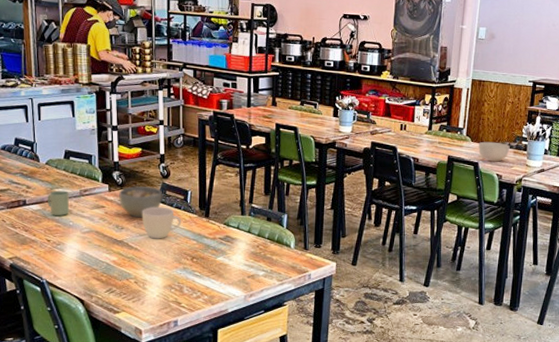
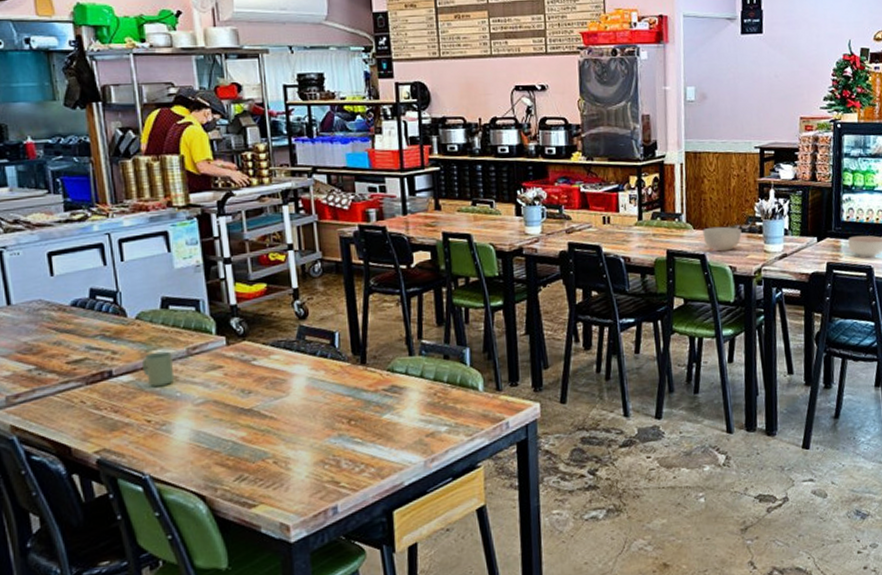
soup bowl: present [119,186,162,218] -> none [241,332,301,376]
cup: present [141,206,182,239] -> none [274,357,331,402]

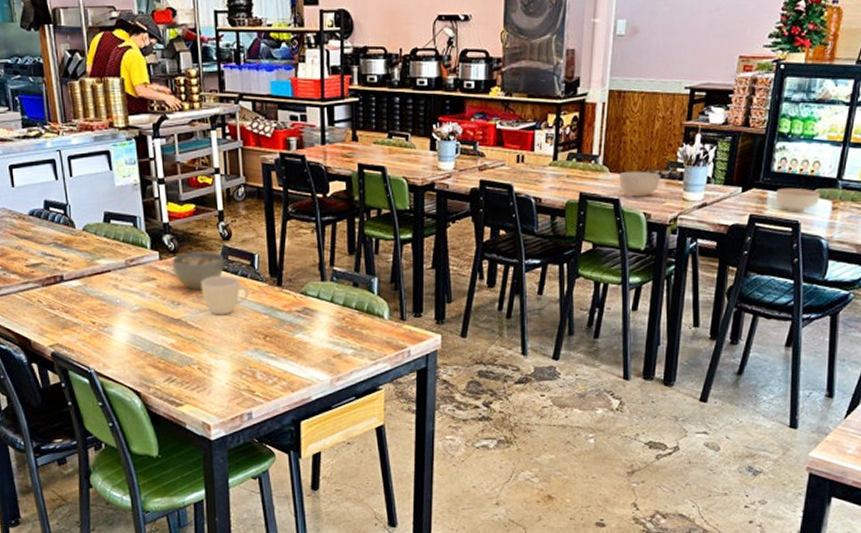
cup: present [142,351,175,386] -> none [88,261,115,292]
soup bowl: none [241,332,301,376] -> present [172,252,224,291]
cup: none [274,357,331,402] -> present [200,275,250,315]

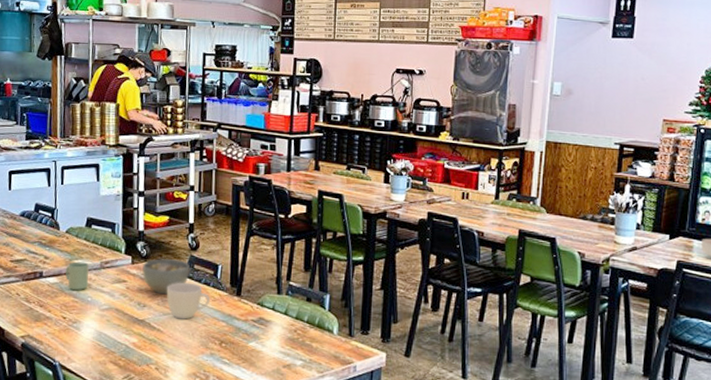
cup: none [88,261,115,292] -> present [65,261,89,290]
bowl: present [619,171,661,197] -> none [555,213,594,238]

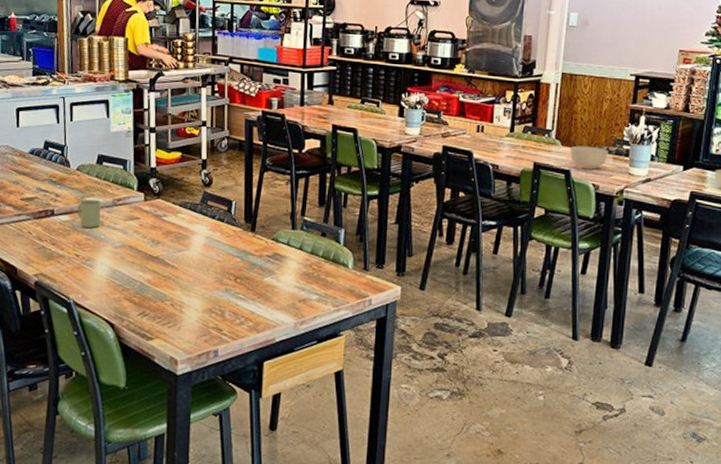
soup bowl: present [142,259,190,295] -> none [155,195,203,231]
cup: present [166,282,211,320] -> none [180,218,225,256]
bowl: none [555,213,594,238] -> present [570,145,608,170]

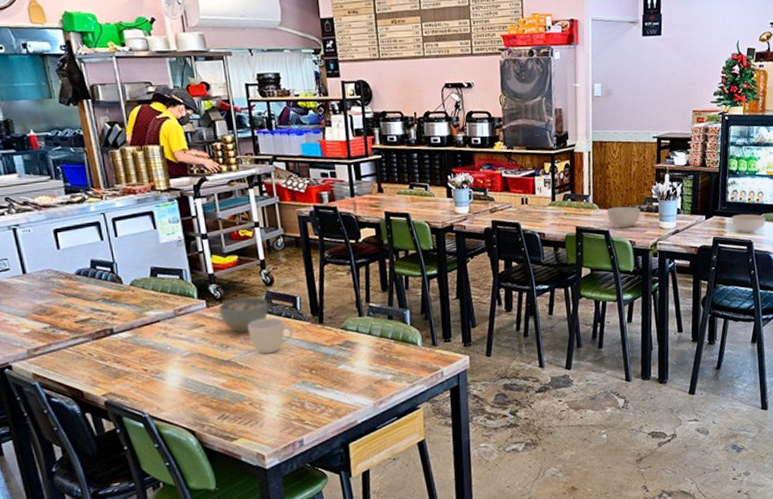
cup: present [77,199,102,228] -> none [137,312,165,341]
soup bowl: none [155,195,203,231] -> present [219,297,269,333]
cup: none [180,218,225,256] -> present [247,317,294,354]

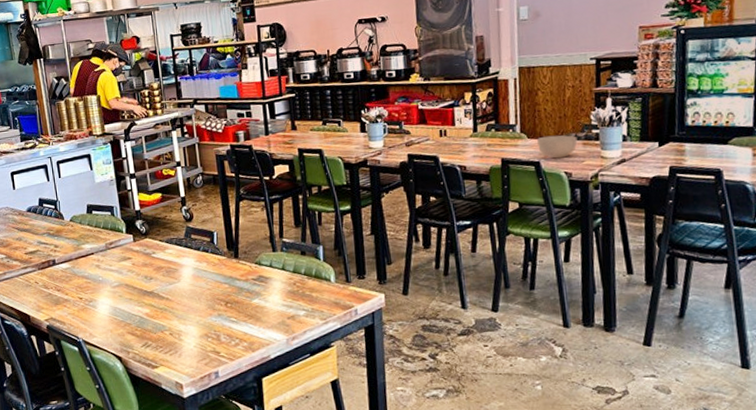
soup bowl: present [219,297,269,333] -> none [144,232,188,266]
cup: present [247,317,294,354] -> none [169,252,211,287]
bowl: present [732,214,766,235] -> none [693,138,739,162]

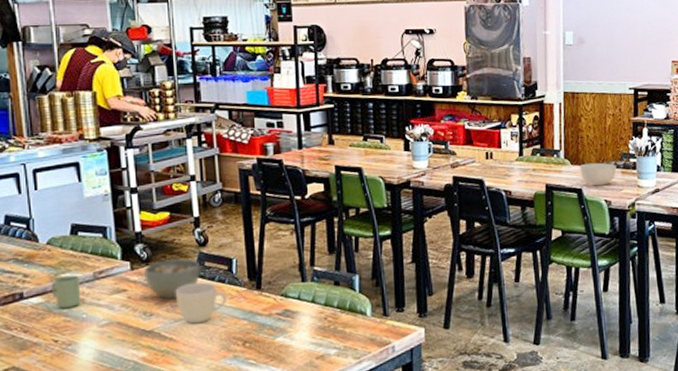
cup: none [75,245,98,272] -> present [52,275,82,308]
soup bowl: none [144,232,188,266] -> present [144,259,200,300]
cup: none [169,252,211,287] -> present [175,282,228,324]

